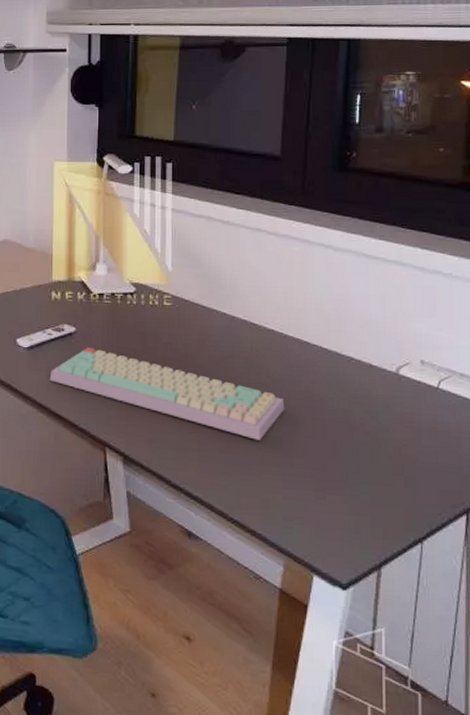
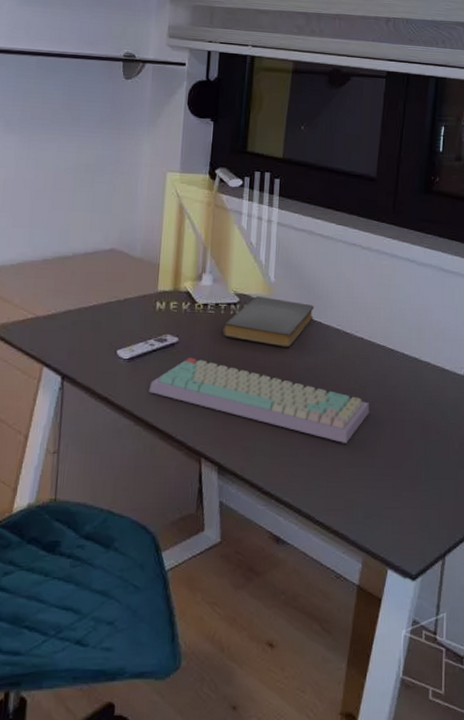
book: none [121,286,216,339] -> present [223,296,314,347]

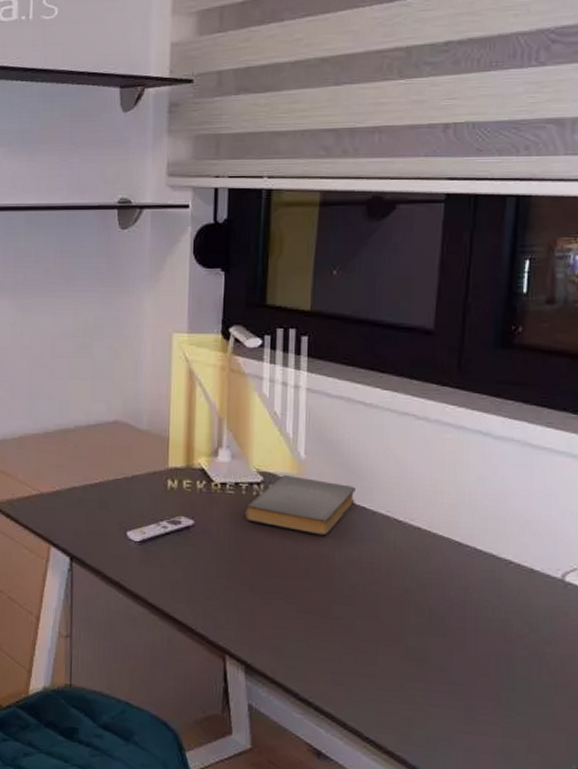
keyboard: present [148,357,370,444] -> none [163,542,432,653]

